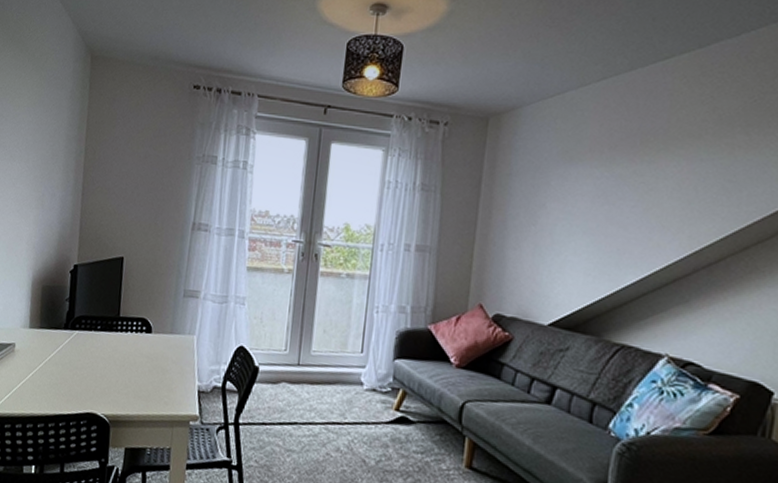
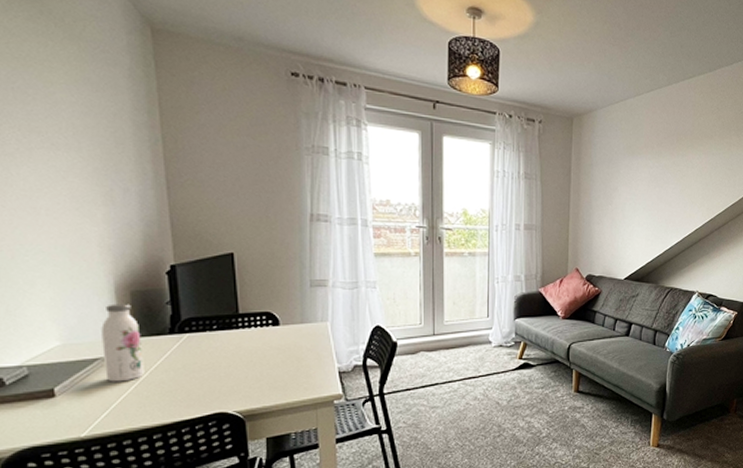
water bottle: none [13,296,44,369] -> present [101,304,144,382]

